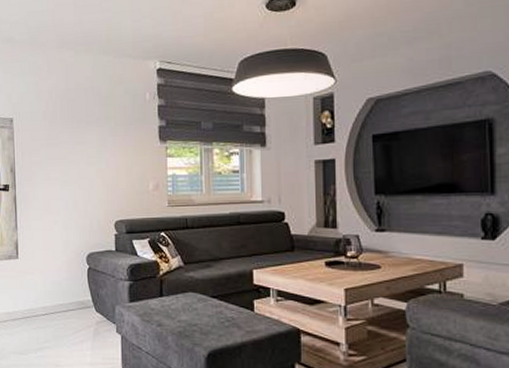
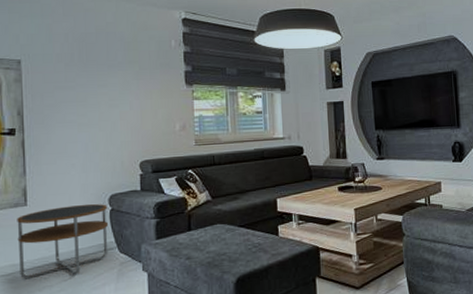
side table: none [10,262,87,328] -> present [17,204,109,279]

